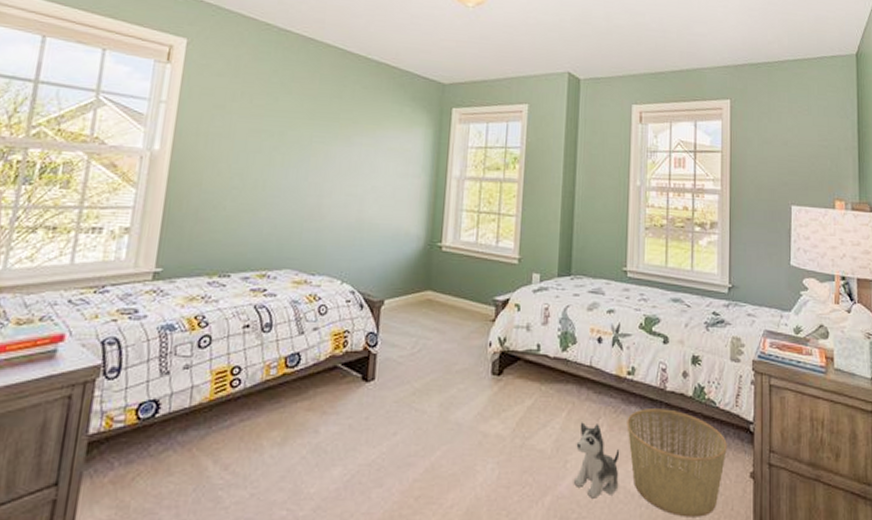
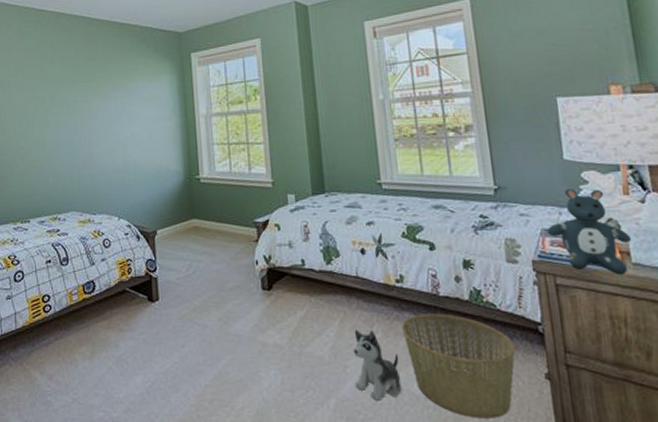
stuffed animal: none [768,294,836,380] -> present [547,189,632,276]

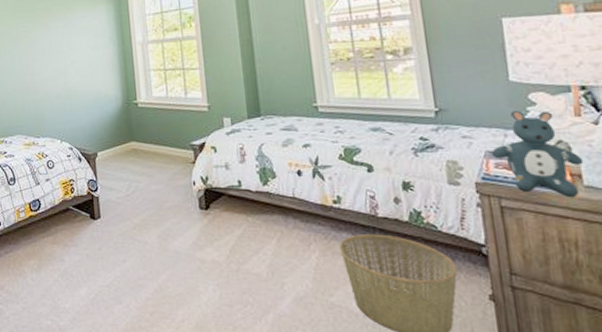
plush toy: present [353,329,402,401] -> none [290,248,340,317]

